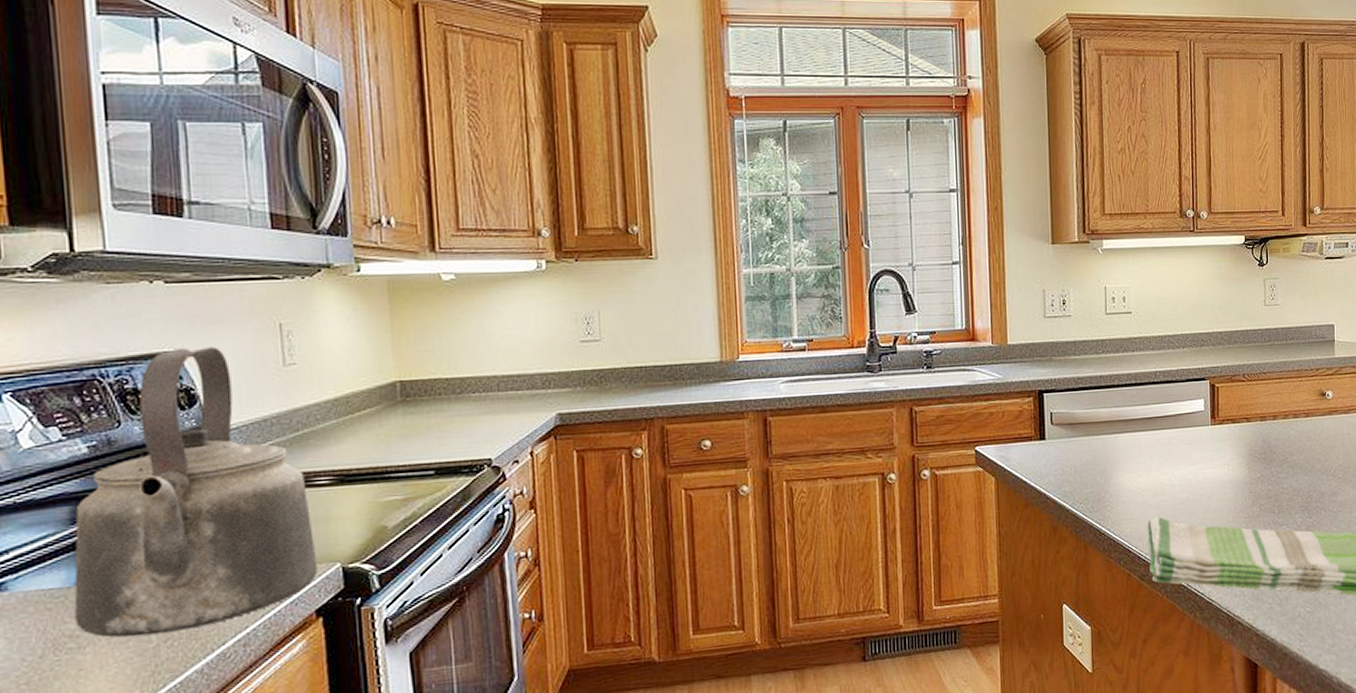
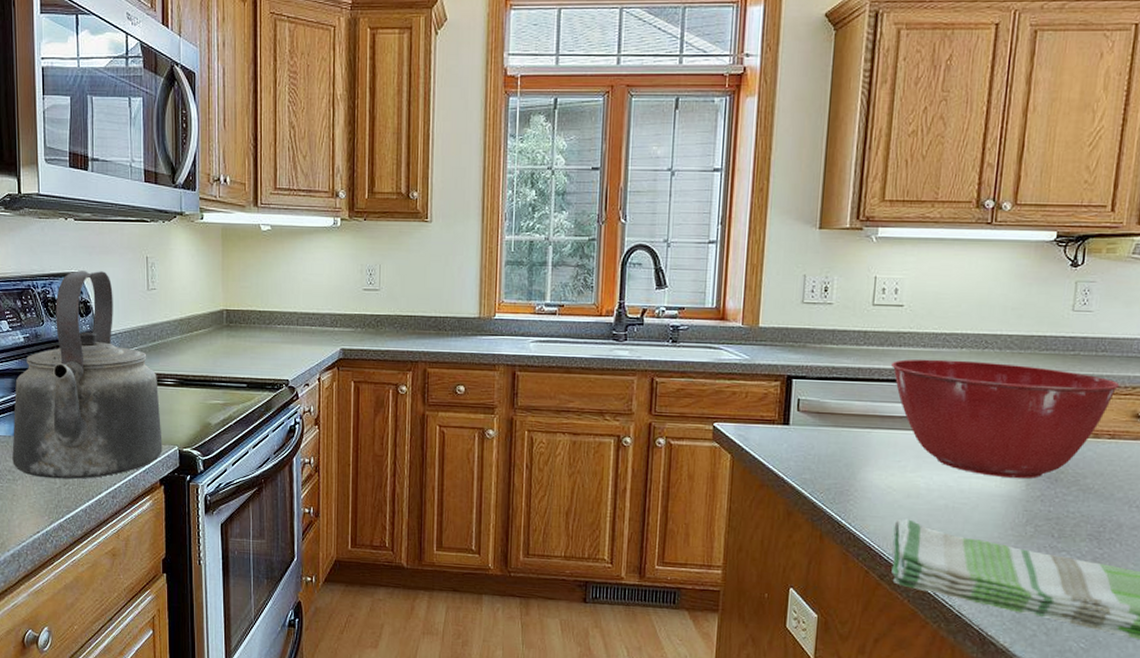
mixing bowl: none [1128,358,1307,465] -> present [892,359,1120,479]

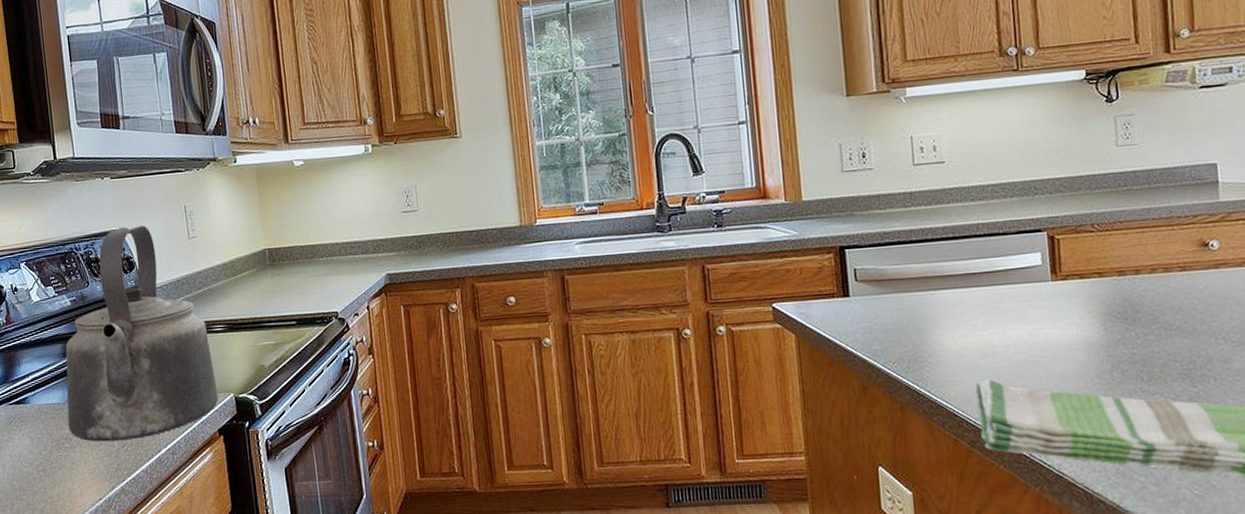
mixing bowl: present [892,359,1120,479] -> none [943,207,1180,325]

